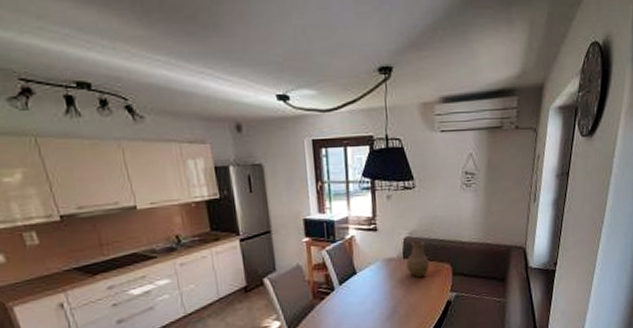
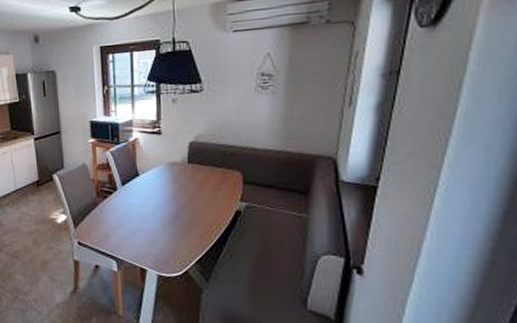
vase: present [406,240,429,278] -> none [191,145,216,183]

